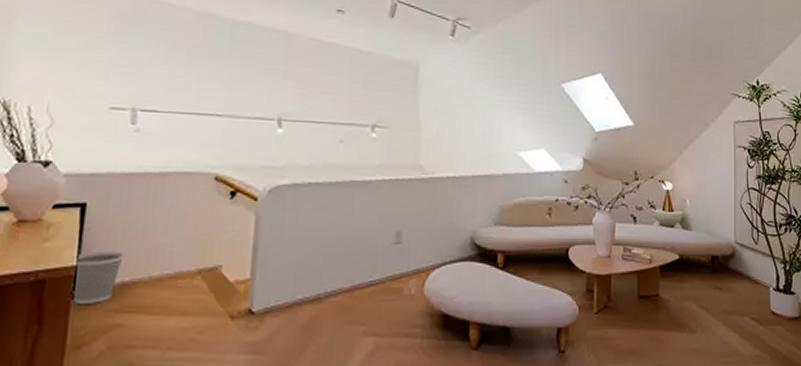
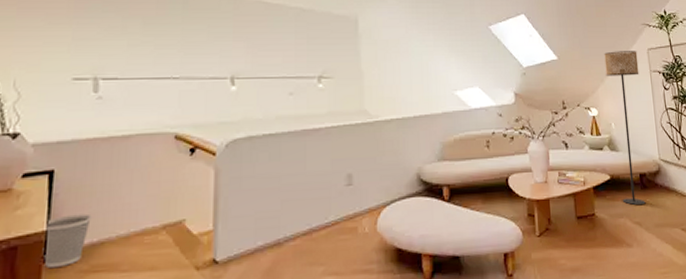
floor lamp: none [685,121,722,290] -> present [604,51,646,206]

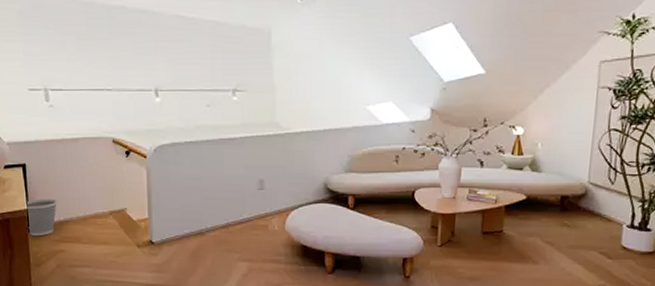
floor lamp: present [604,51,646,206] -> none [535,64,586,227]

